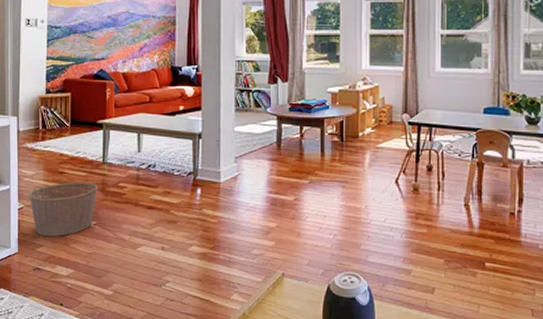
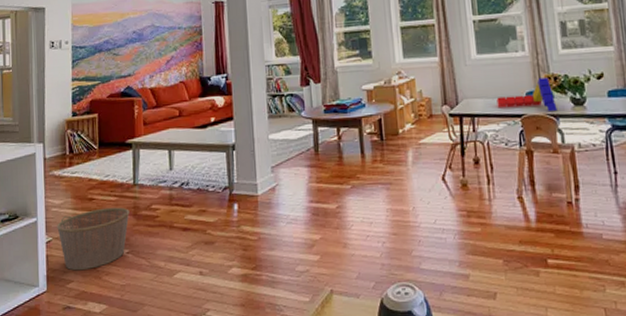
toy blocks: none [455,95,512,129] -> present [496,77,557,112]

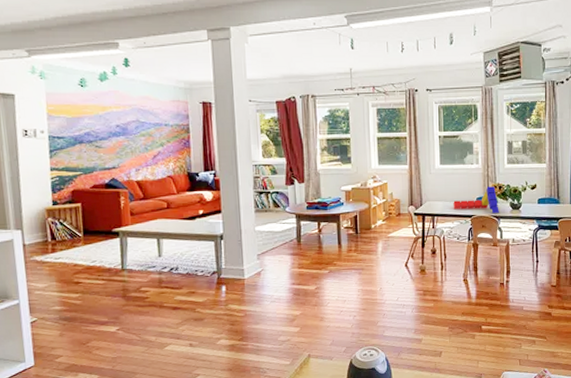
basket: present [57,207,130,271] -> none [41,289,119,347]

